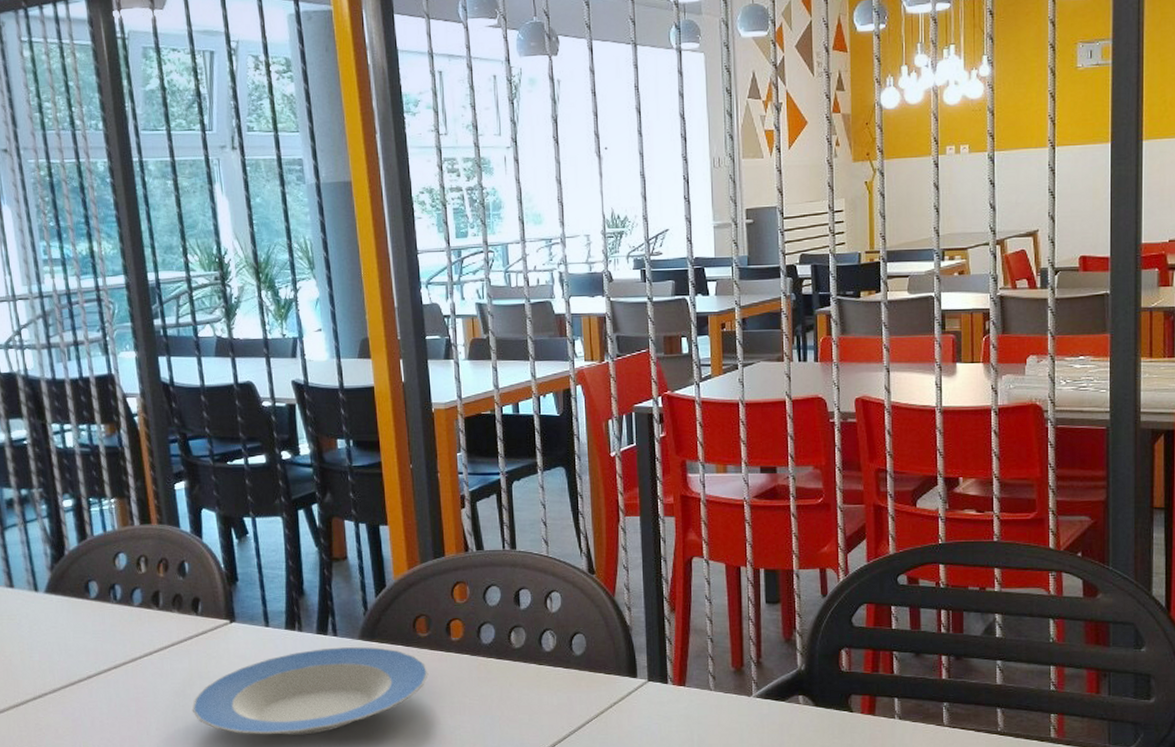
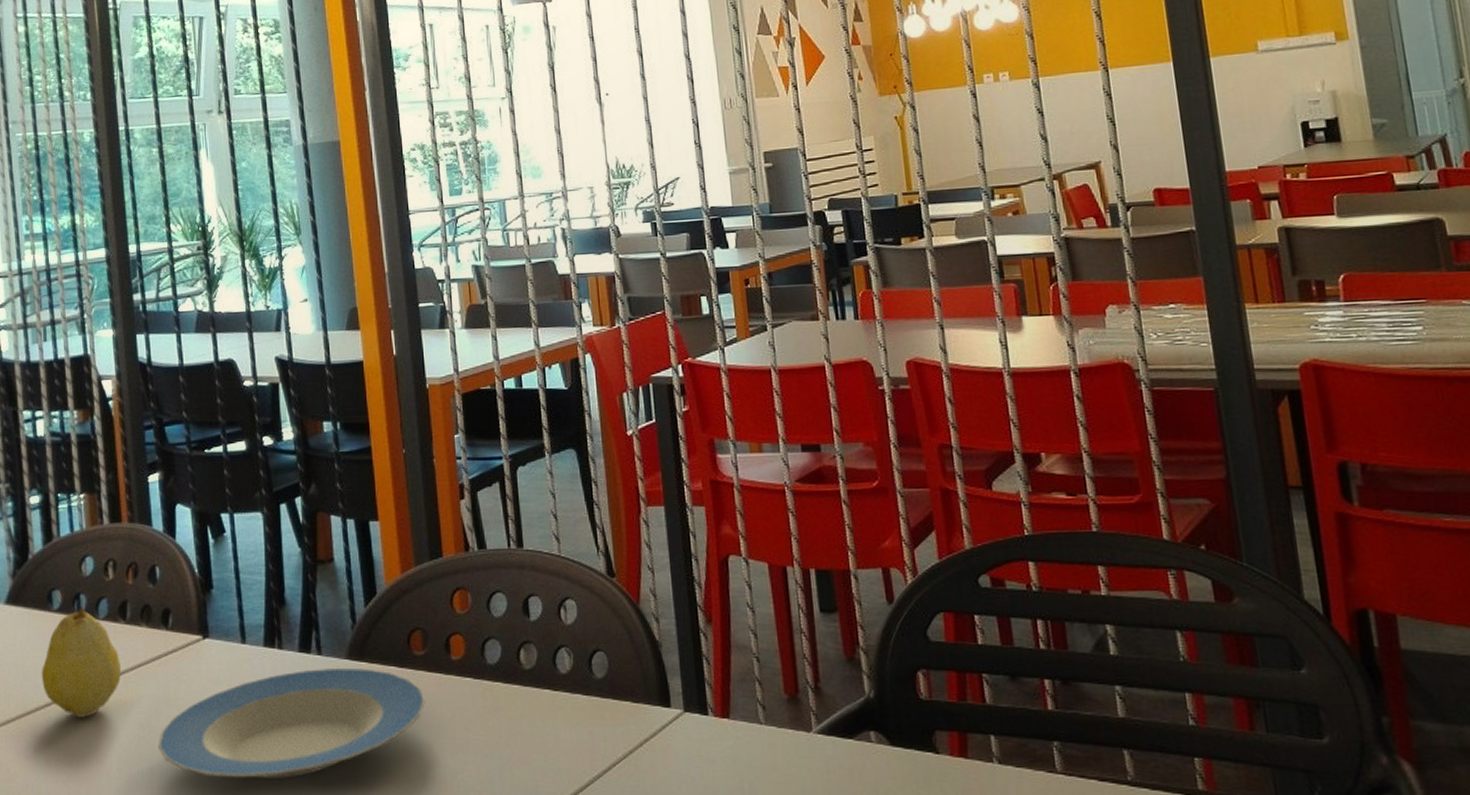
fruit: none [82,594,157,687] -> present [41,605,122,718]

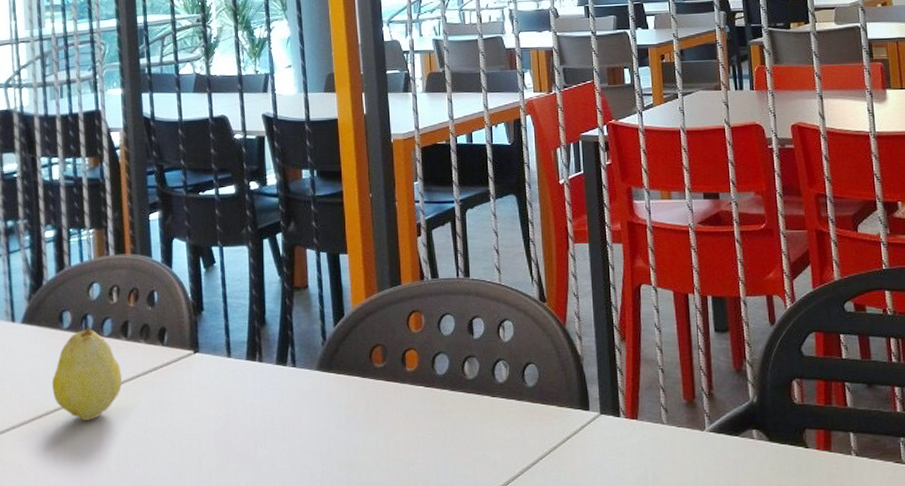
plate: present [157,667,426,779] -> none [152,377,384,471]

